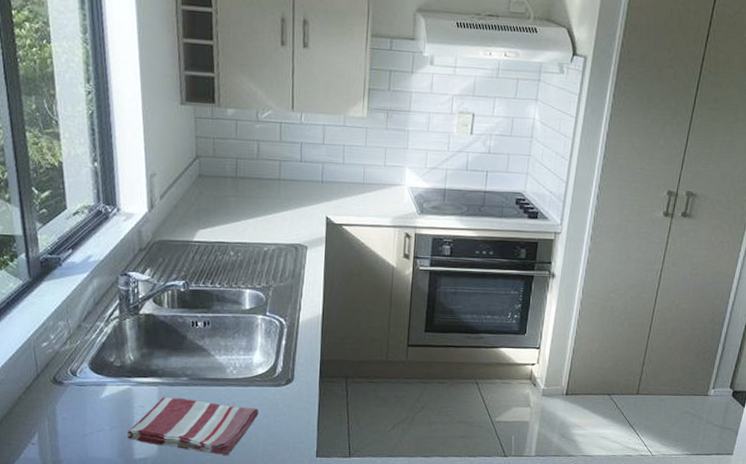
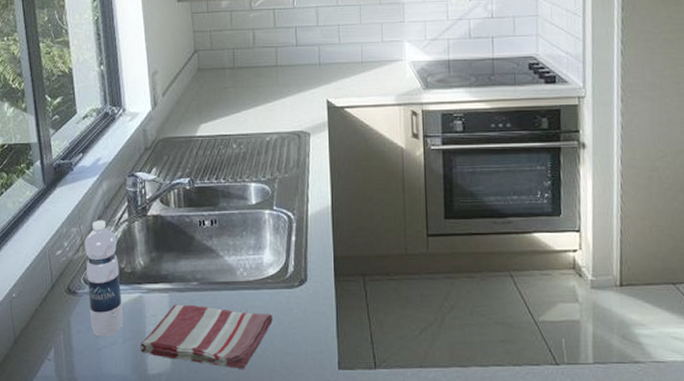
water bottle: none [72,315,111,425] -> present [84,220,124,337]

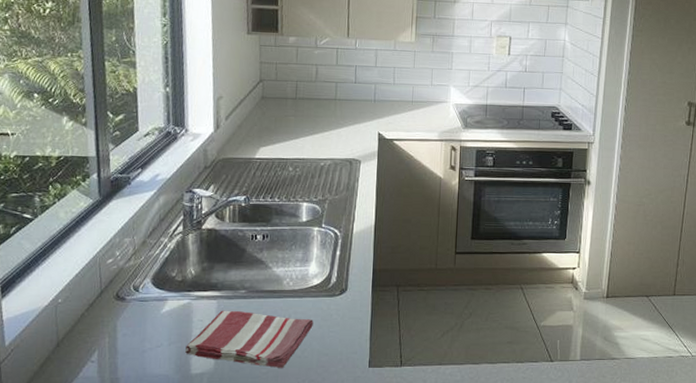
water bottle: present [84,220,124,337] -> none [136,232,171,340]

